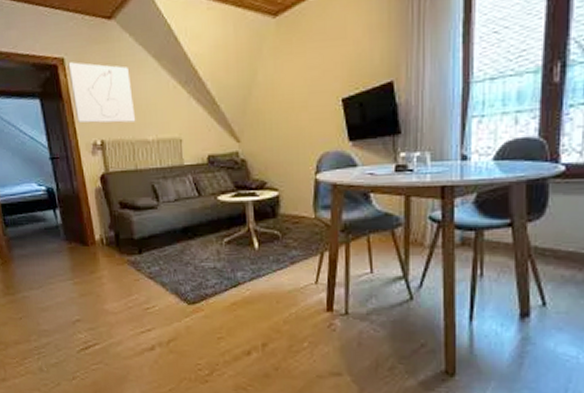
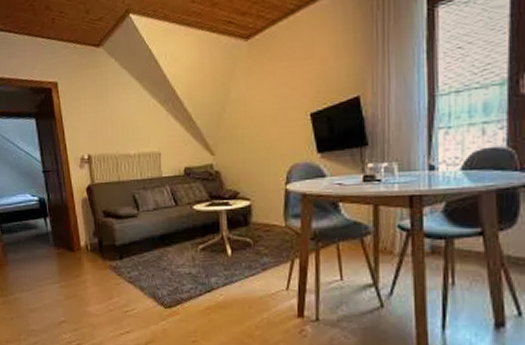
wall art: present [68,62,136,123] -> none [61,85,120,140]

